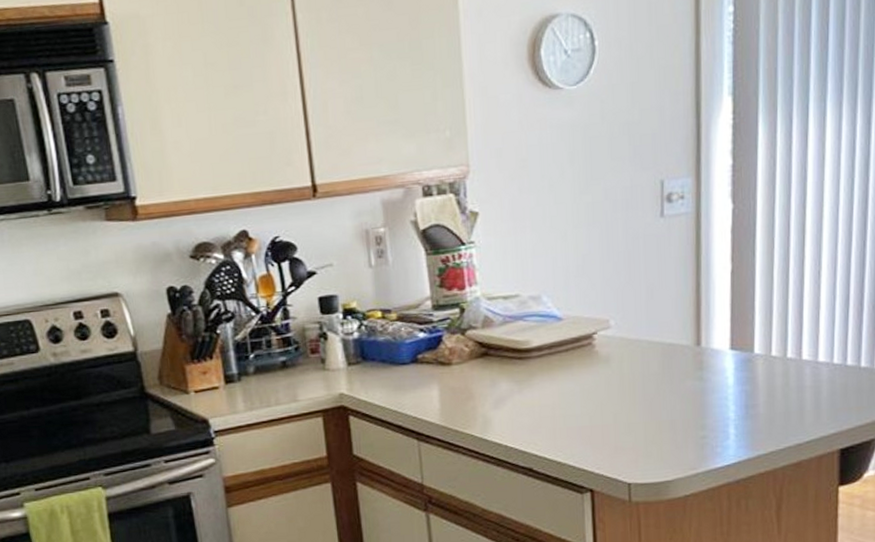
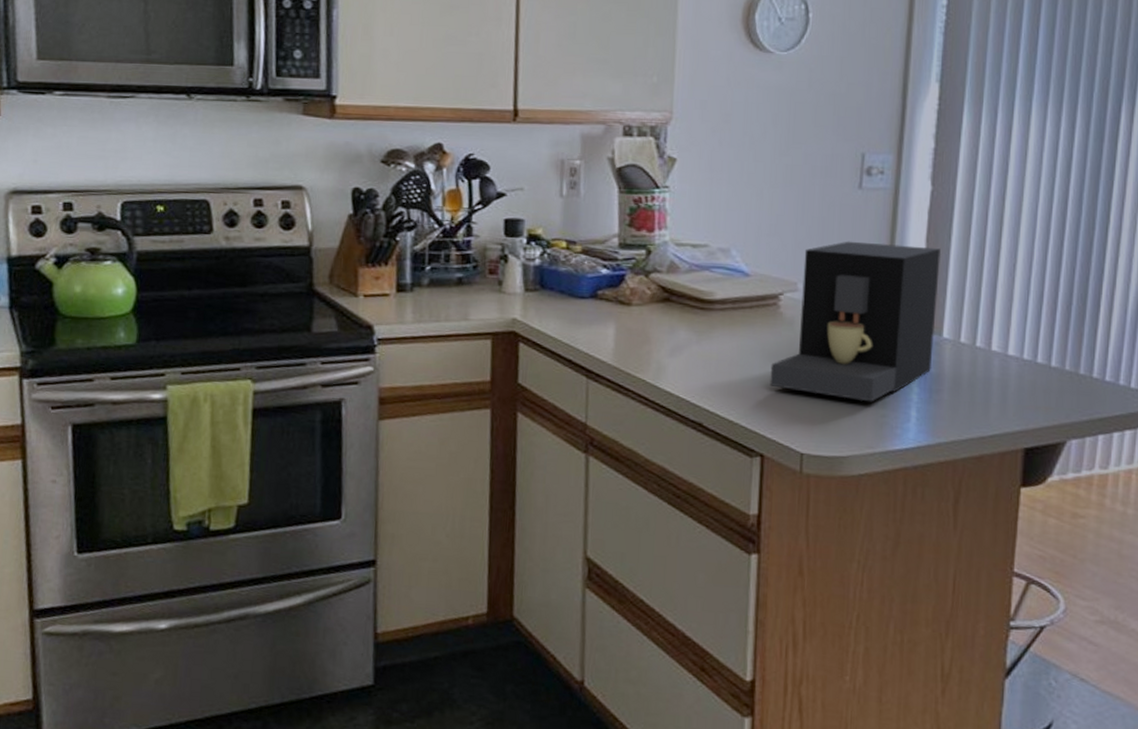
coffee maker: none [591,266,747,426] -> present [770,241,941,402]

